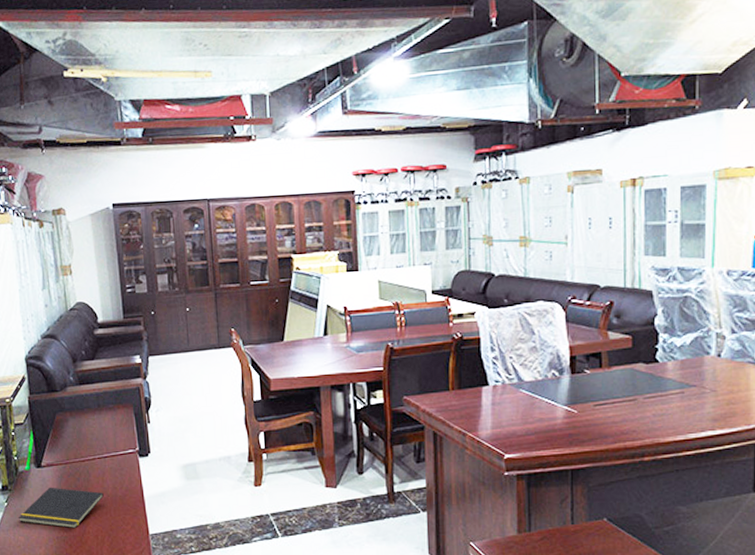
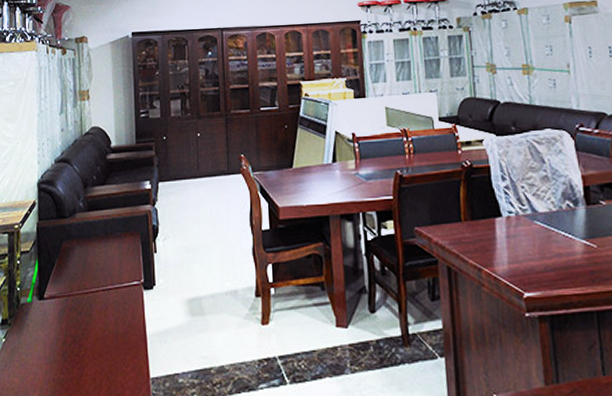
notepad: present [18,487,104,529] -> none [14,321,105,370]

